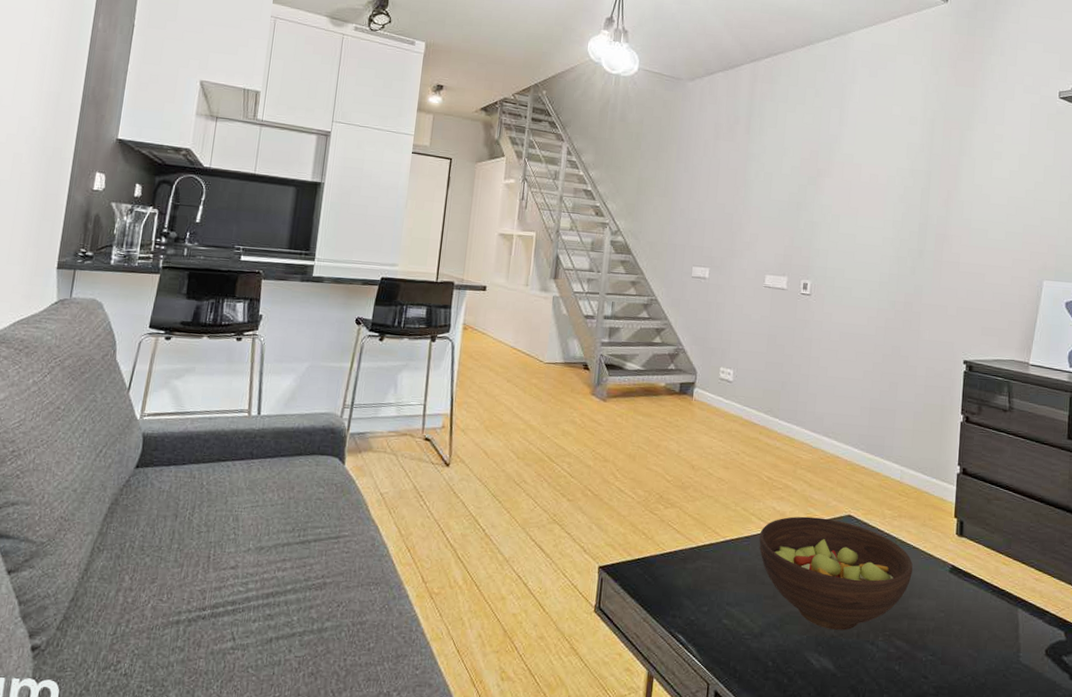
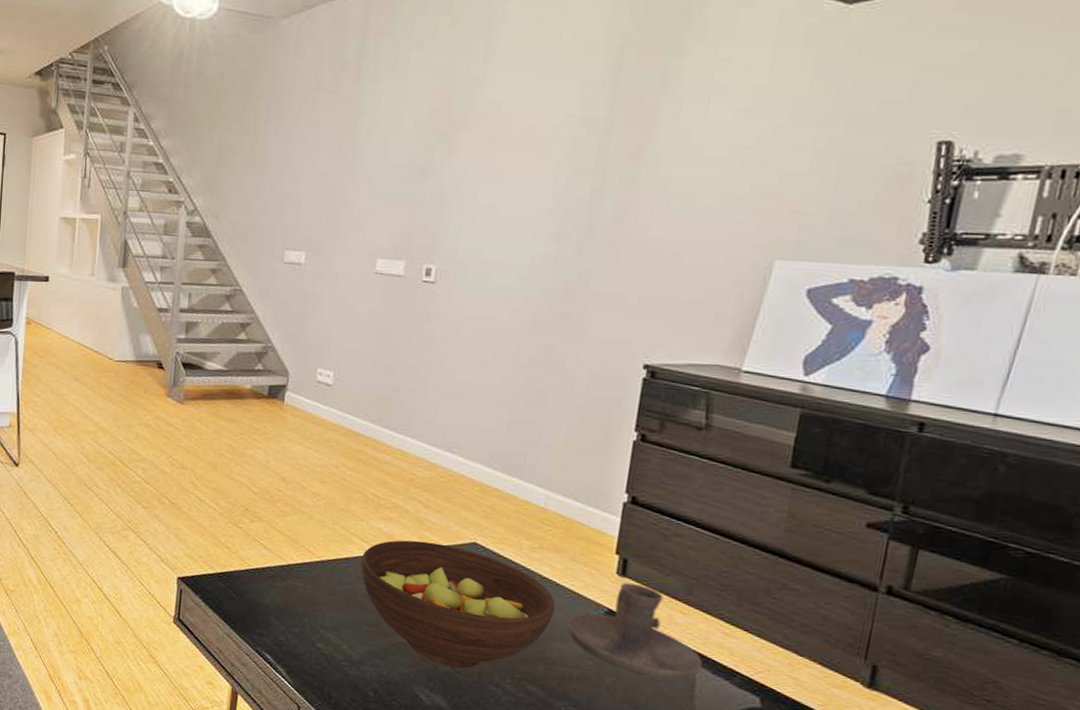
candle holder: none [922,541,1023,625] -> present [566,582,703,682]

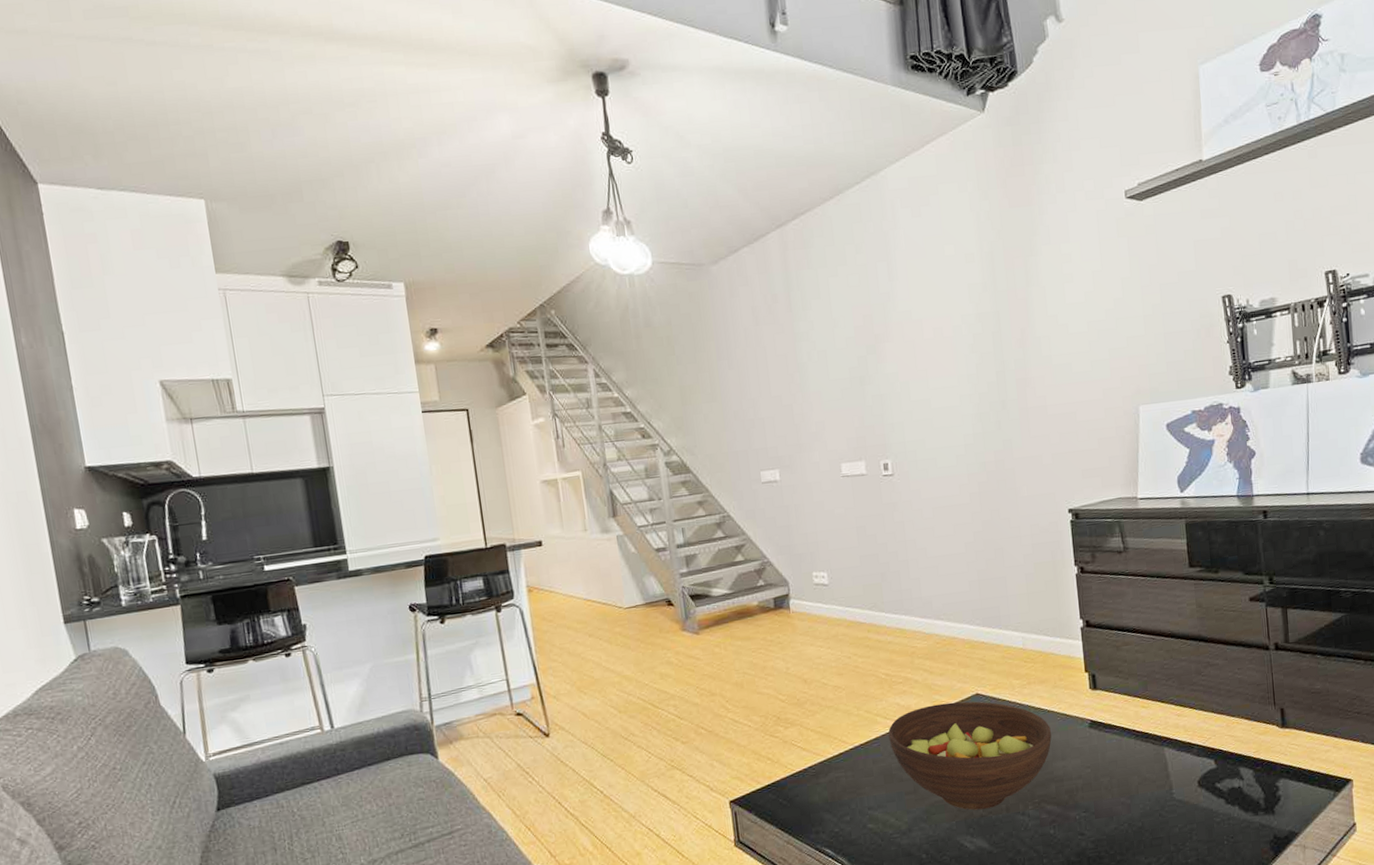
candle holder: present [566,582,703,682] -> none [1063,692,1169,771]

